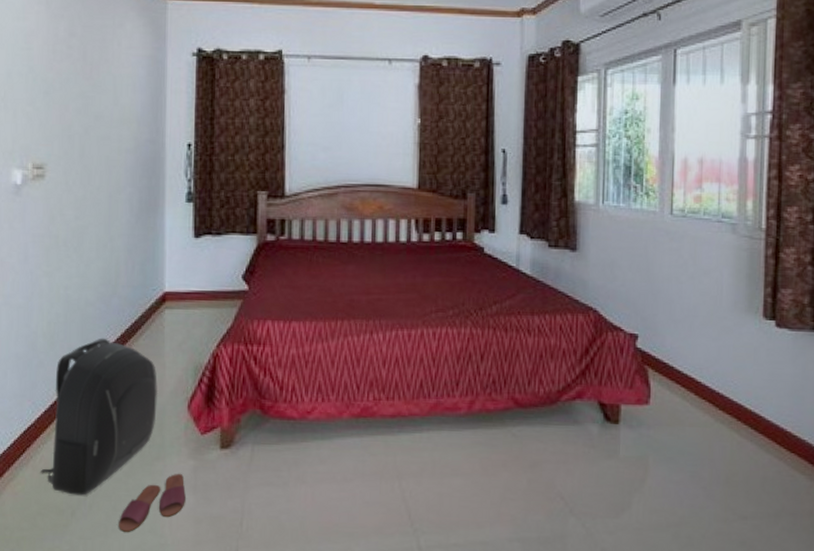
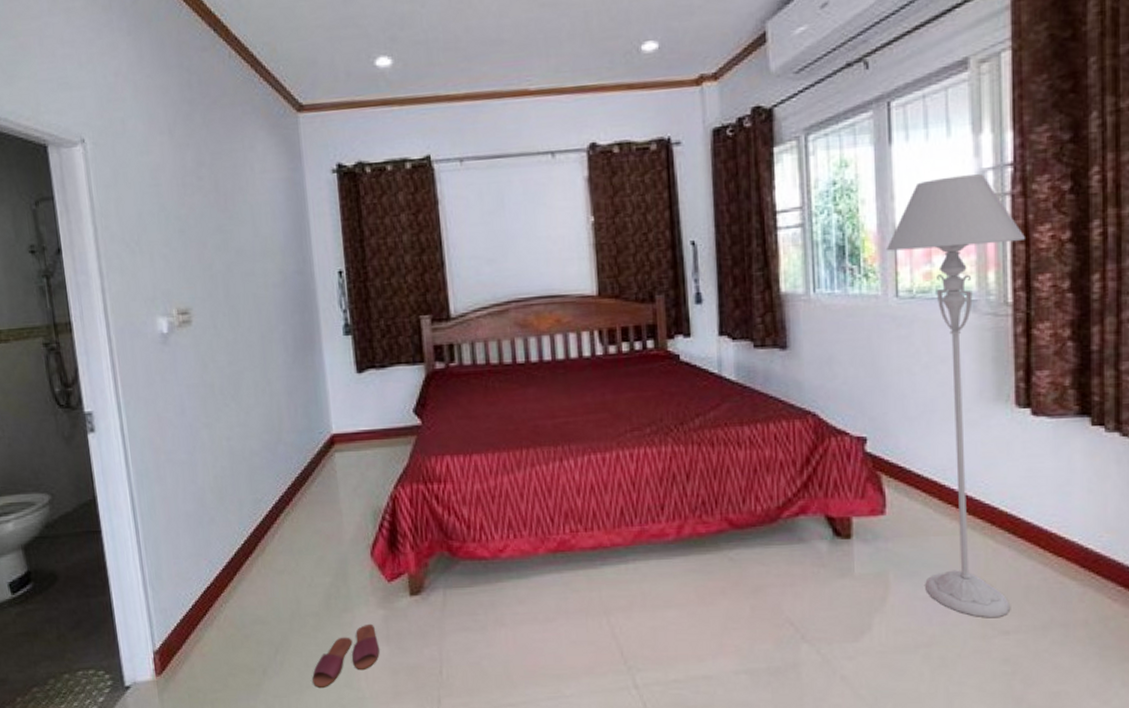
backpack: present [40,338,158,496] -> none [225,488,339,653]
floor lamp: none [664,117,779,504] -> present [885,174,1025,618]

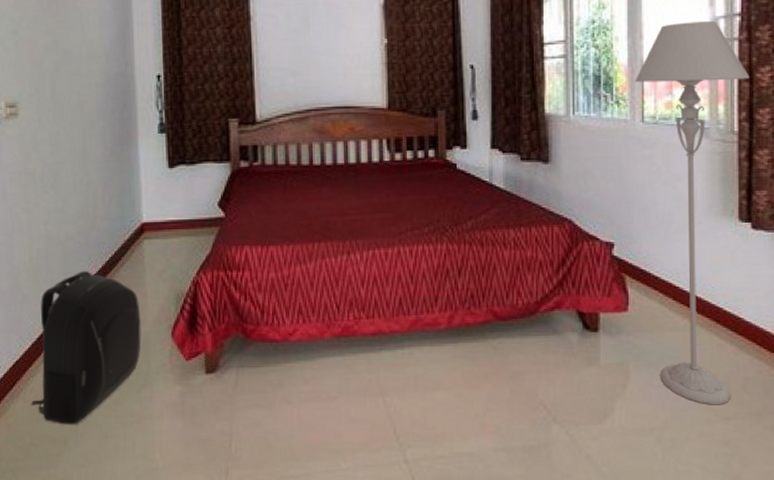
backpack: none [225,488,339,653] -> present [31,270,142,425]
slippers: present [312,623,380,688] -> none [110,399,174,458]

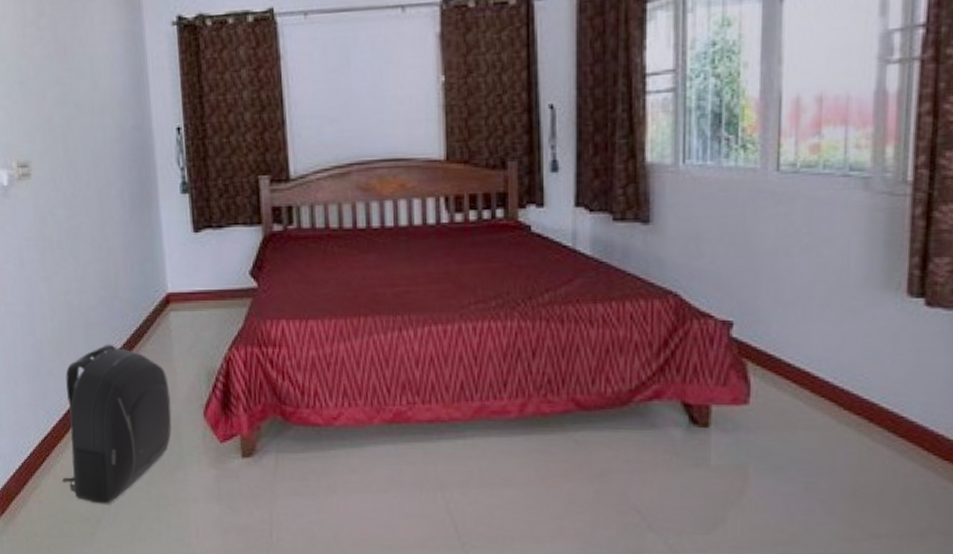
floor lamp: present [634,21,749,405] -> none [768,36,933,521]

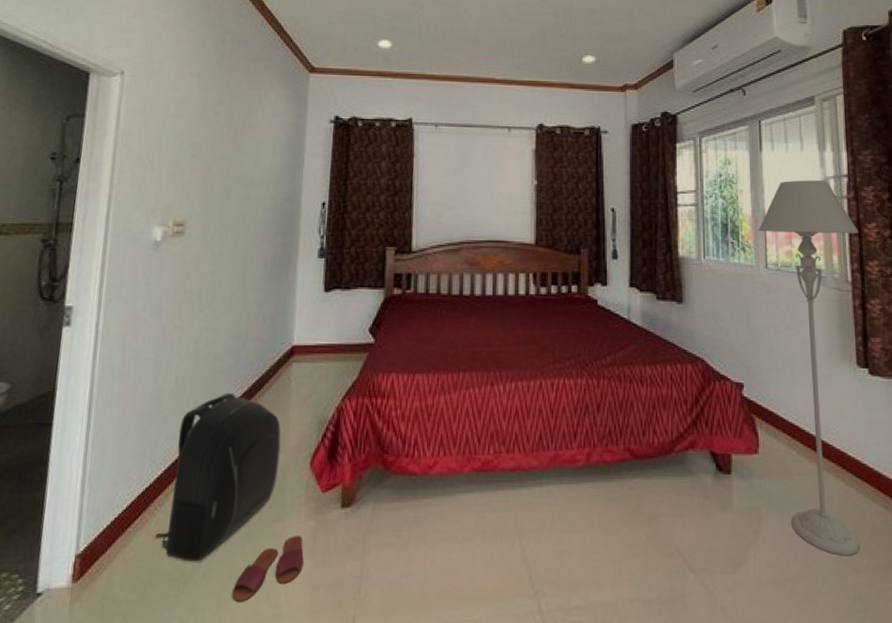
slippers: none [145,482,210,541] -> present [232,535,304,602]
floor lamp: none [768,36,933,521] -> present [758,180,861,556]

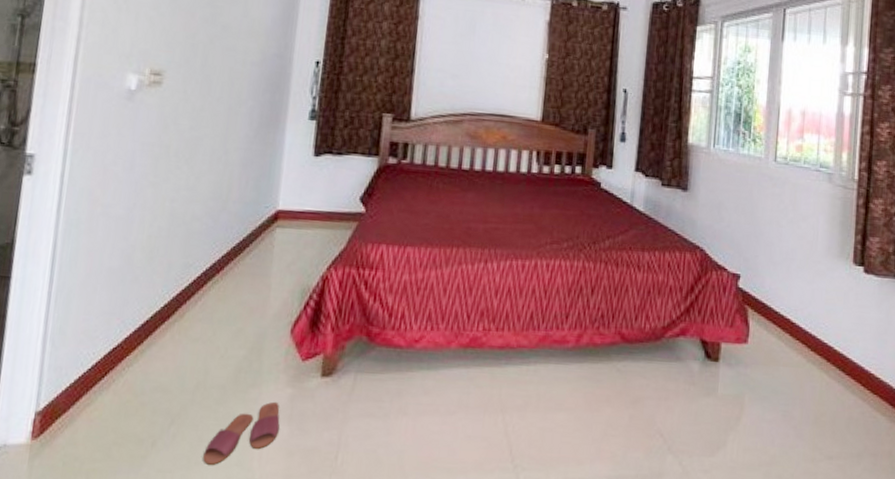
backpack: present [154,392,282,562] -> none [121,254,261,424]
floor lamp: present [758,180,861,556] -> none [771,73,871,444]

